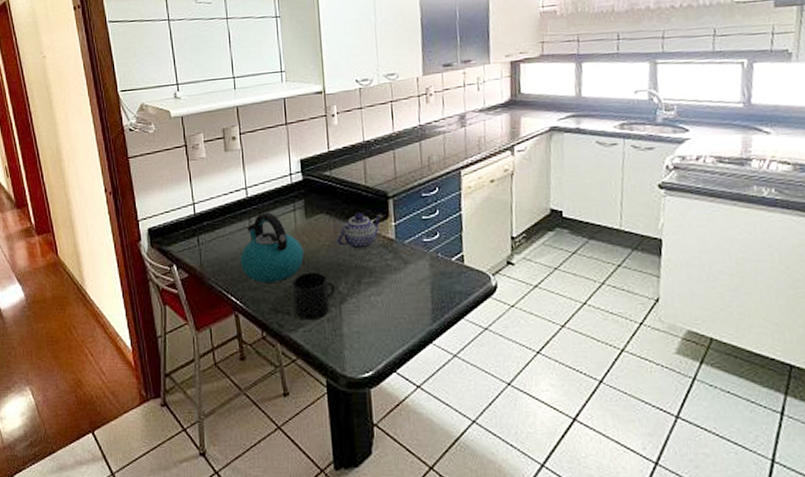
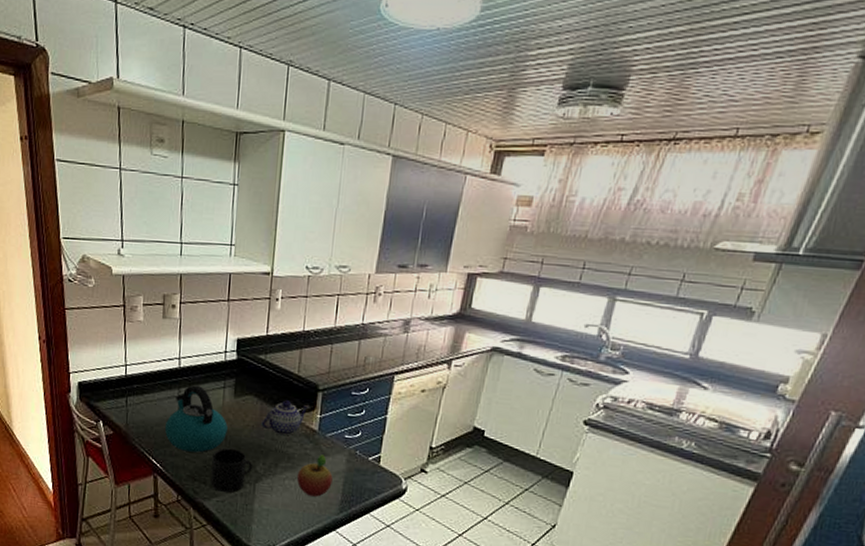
fruit: none [381,263,420,309] -> present [296,454,333,497]

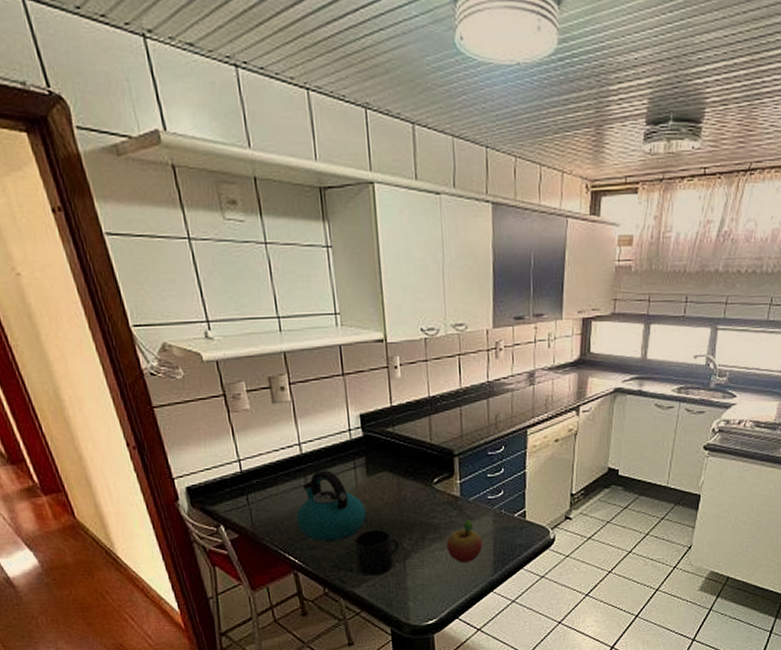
teapot: present [260,400,309,436] -> none [399,471,447,508]

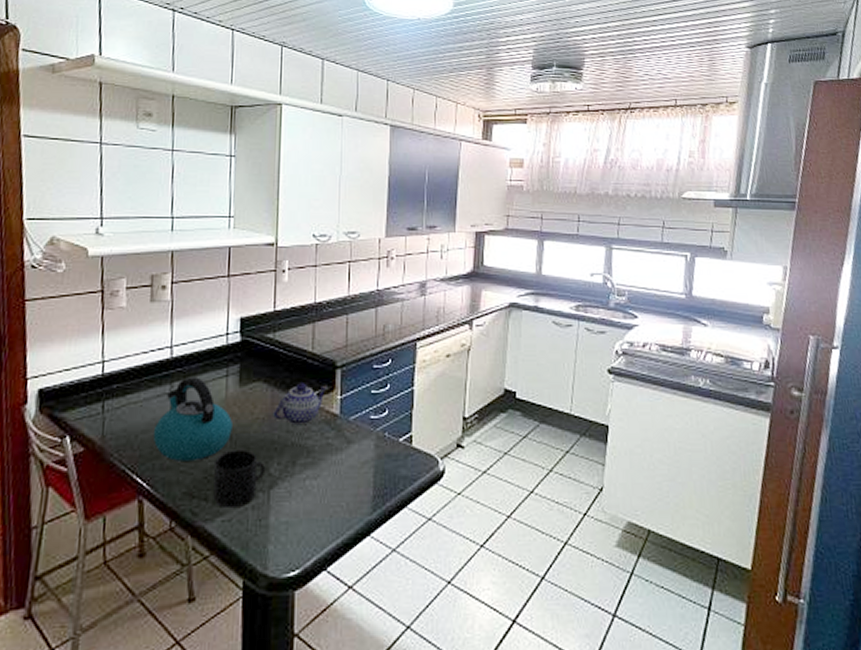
teapot: none [399,471,447,508] -> present [272,383,327,426]
fruit: present [446,519,482,563] -> none [319,443,361,496]

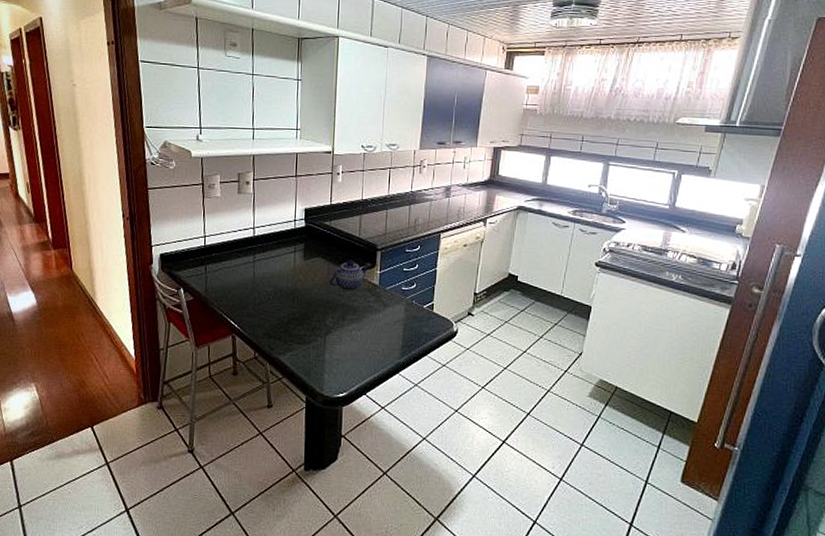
kettle: present [152,377,232,461] -> none [241,251,299,312]
mug: present [213,449,266,507] -> none [285,305,323,346]

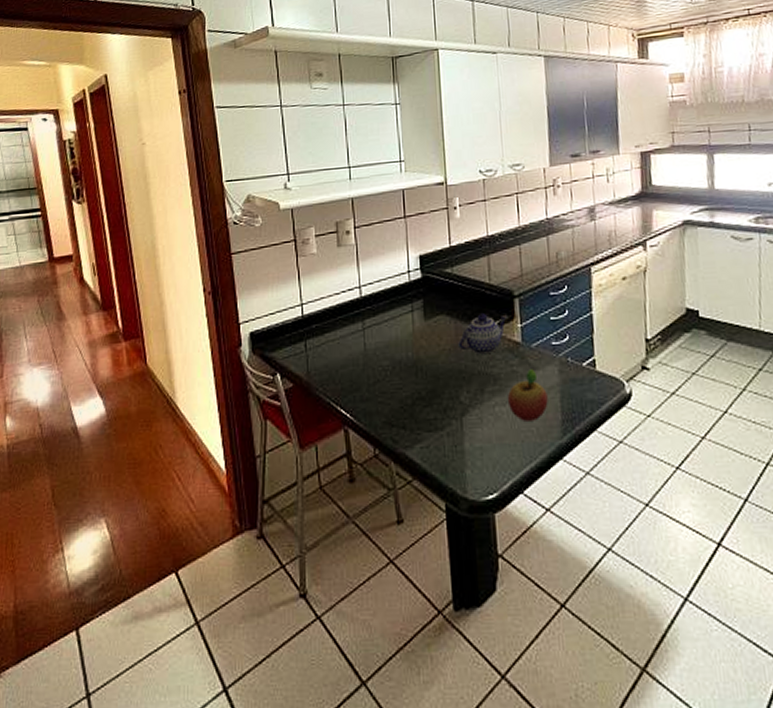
fruit: none [362,306,394,344] -> present [507,369,548,421]

